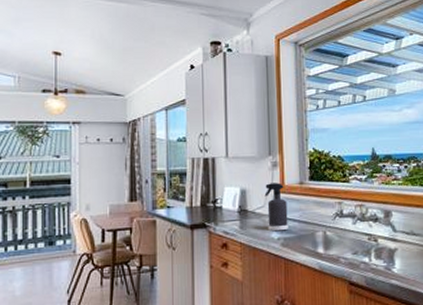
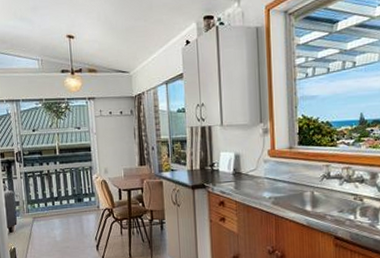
spray bottle: present [264,183,288,231] -> none [256,148,279,191]

